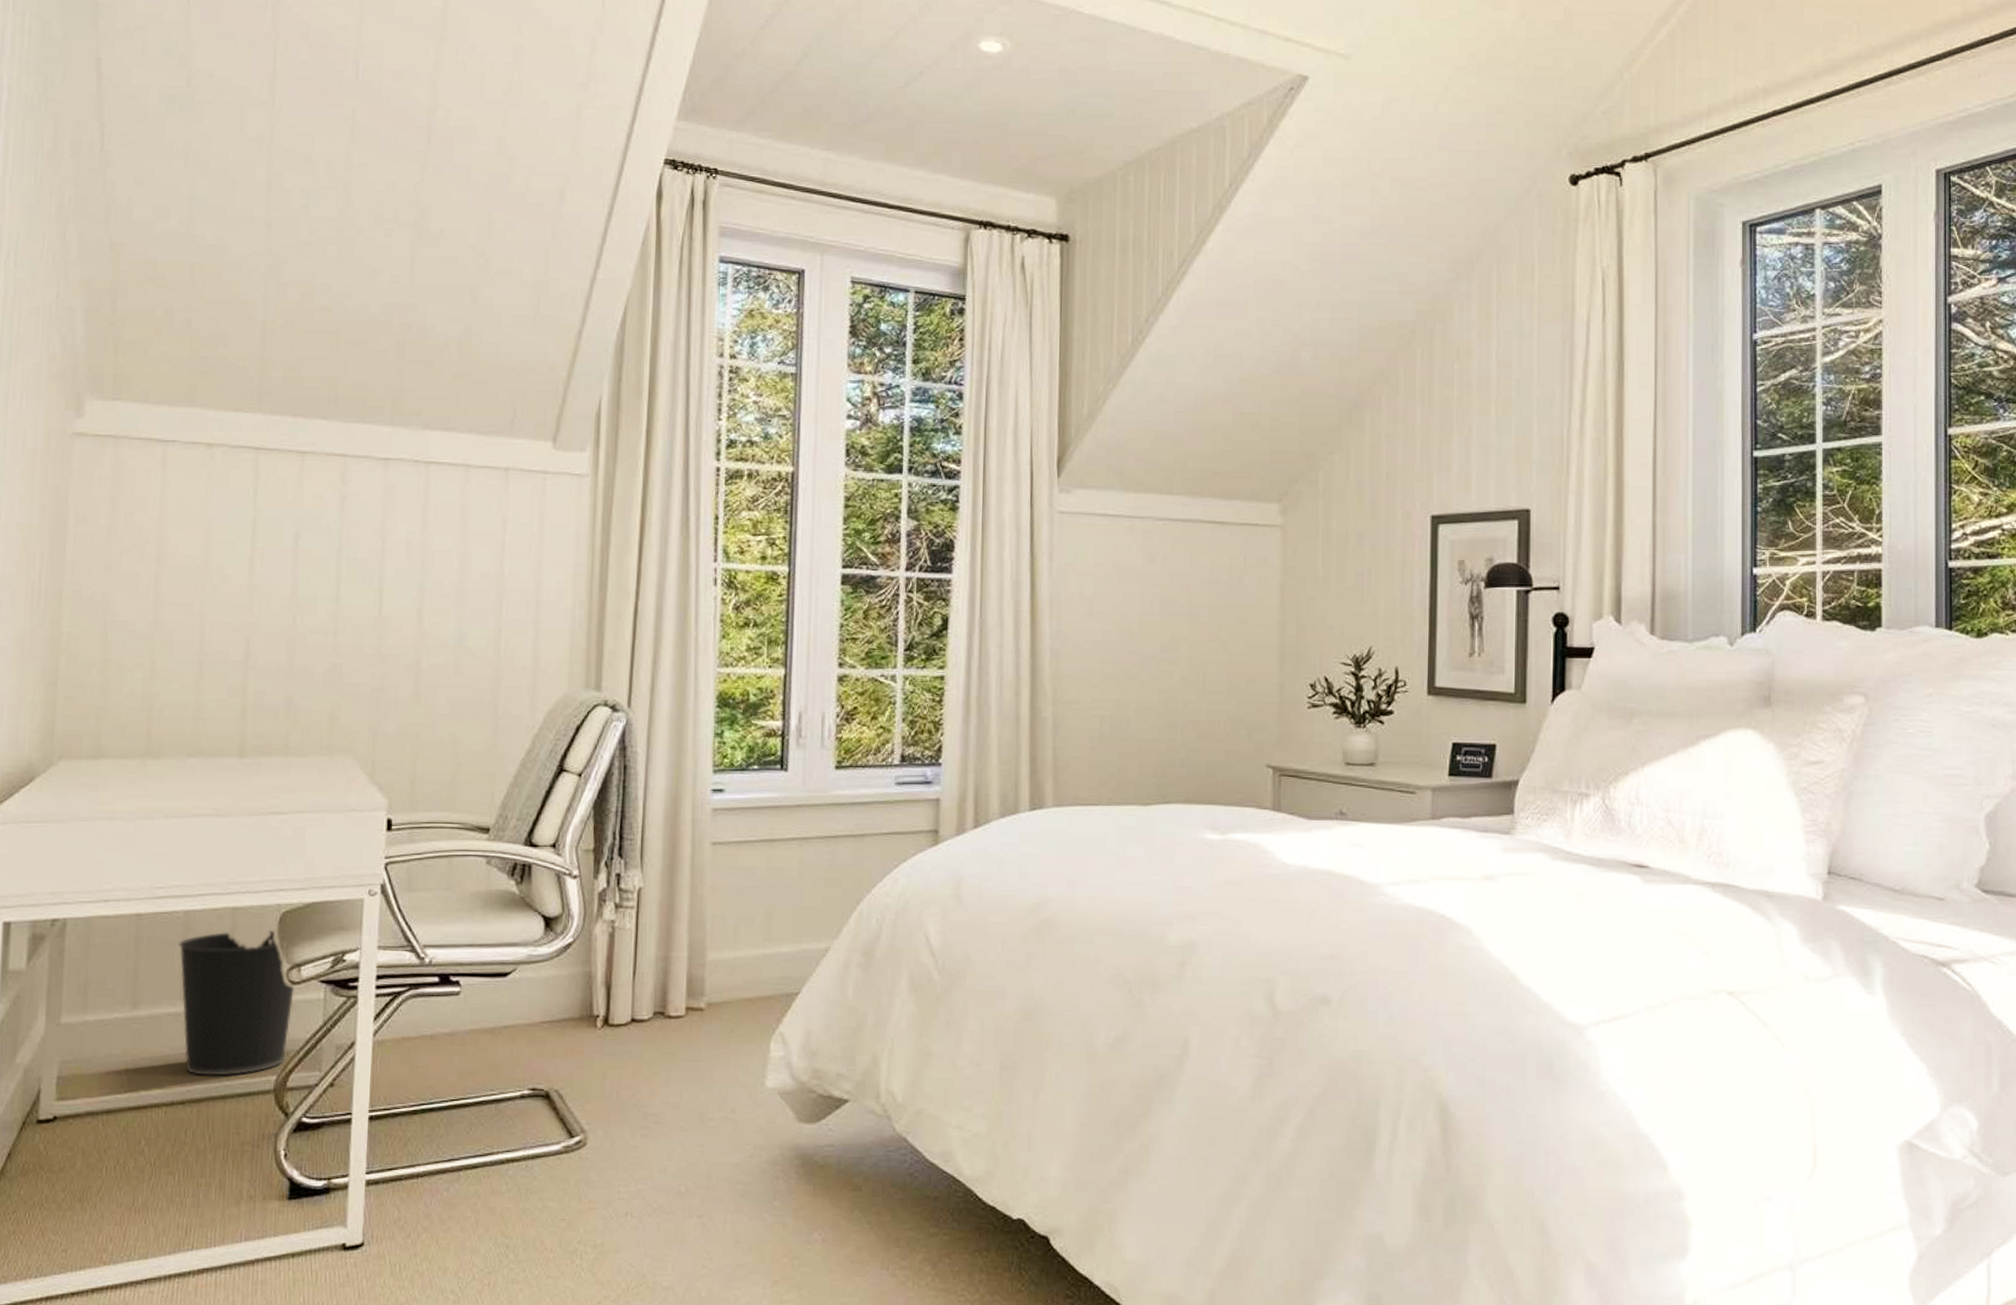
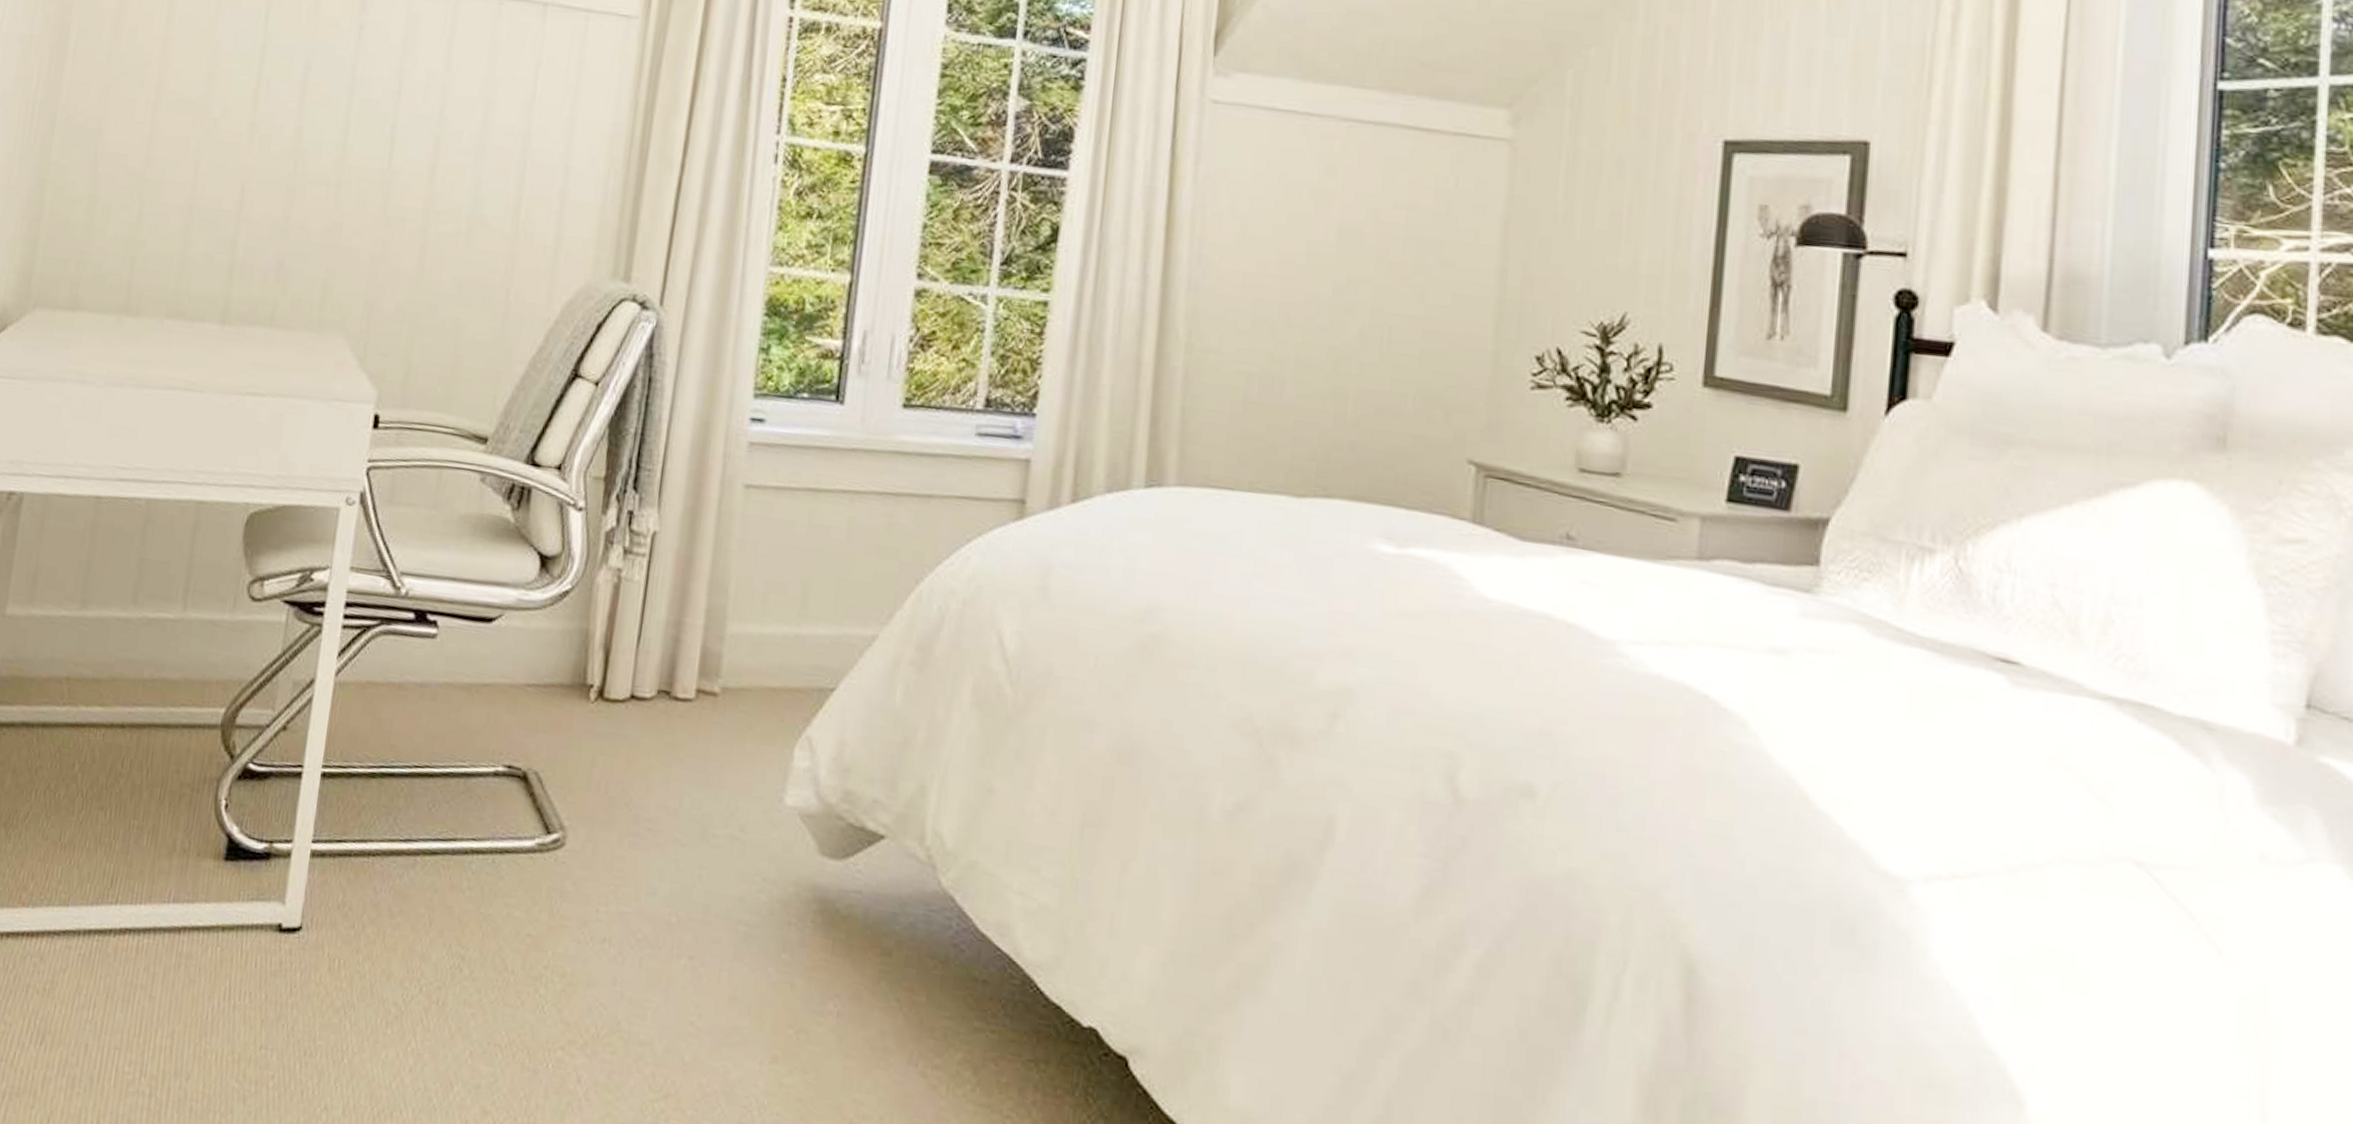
wastebasket: present [178,931,295,1076] -> none [130,529,255,702]

